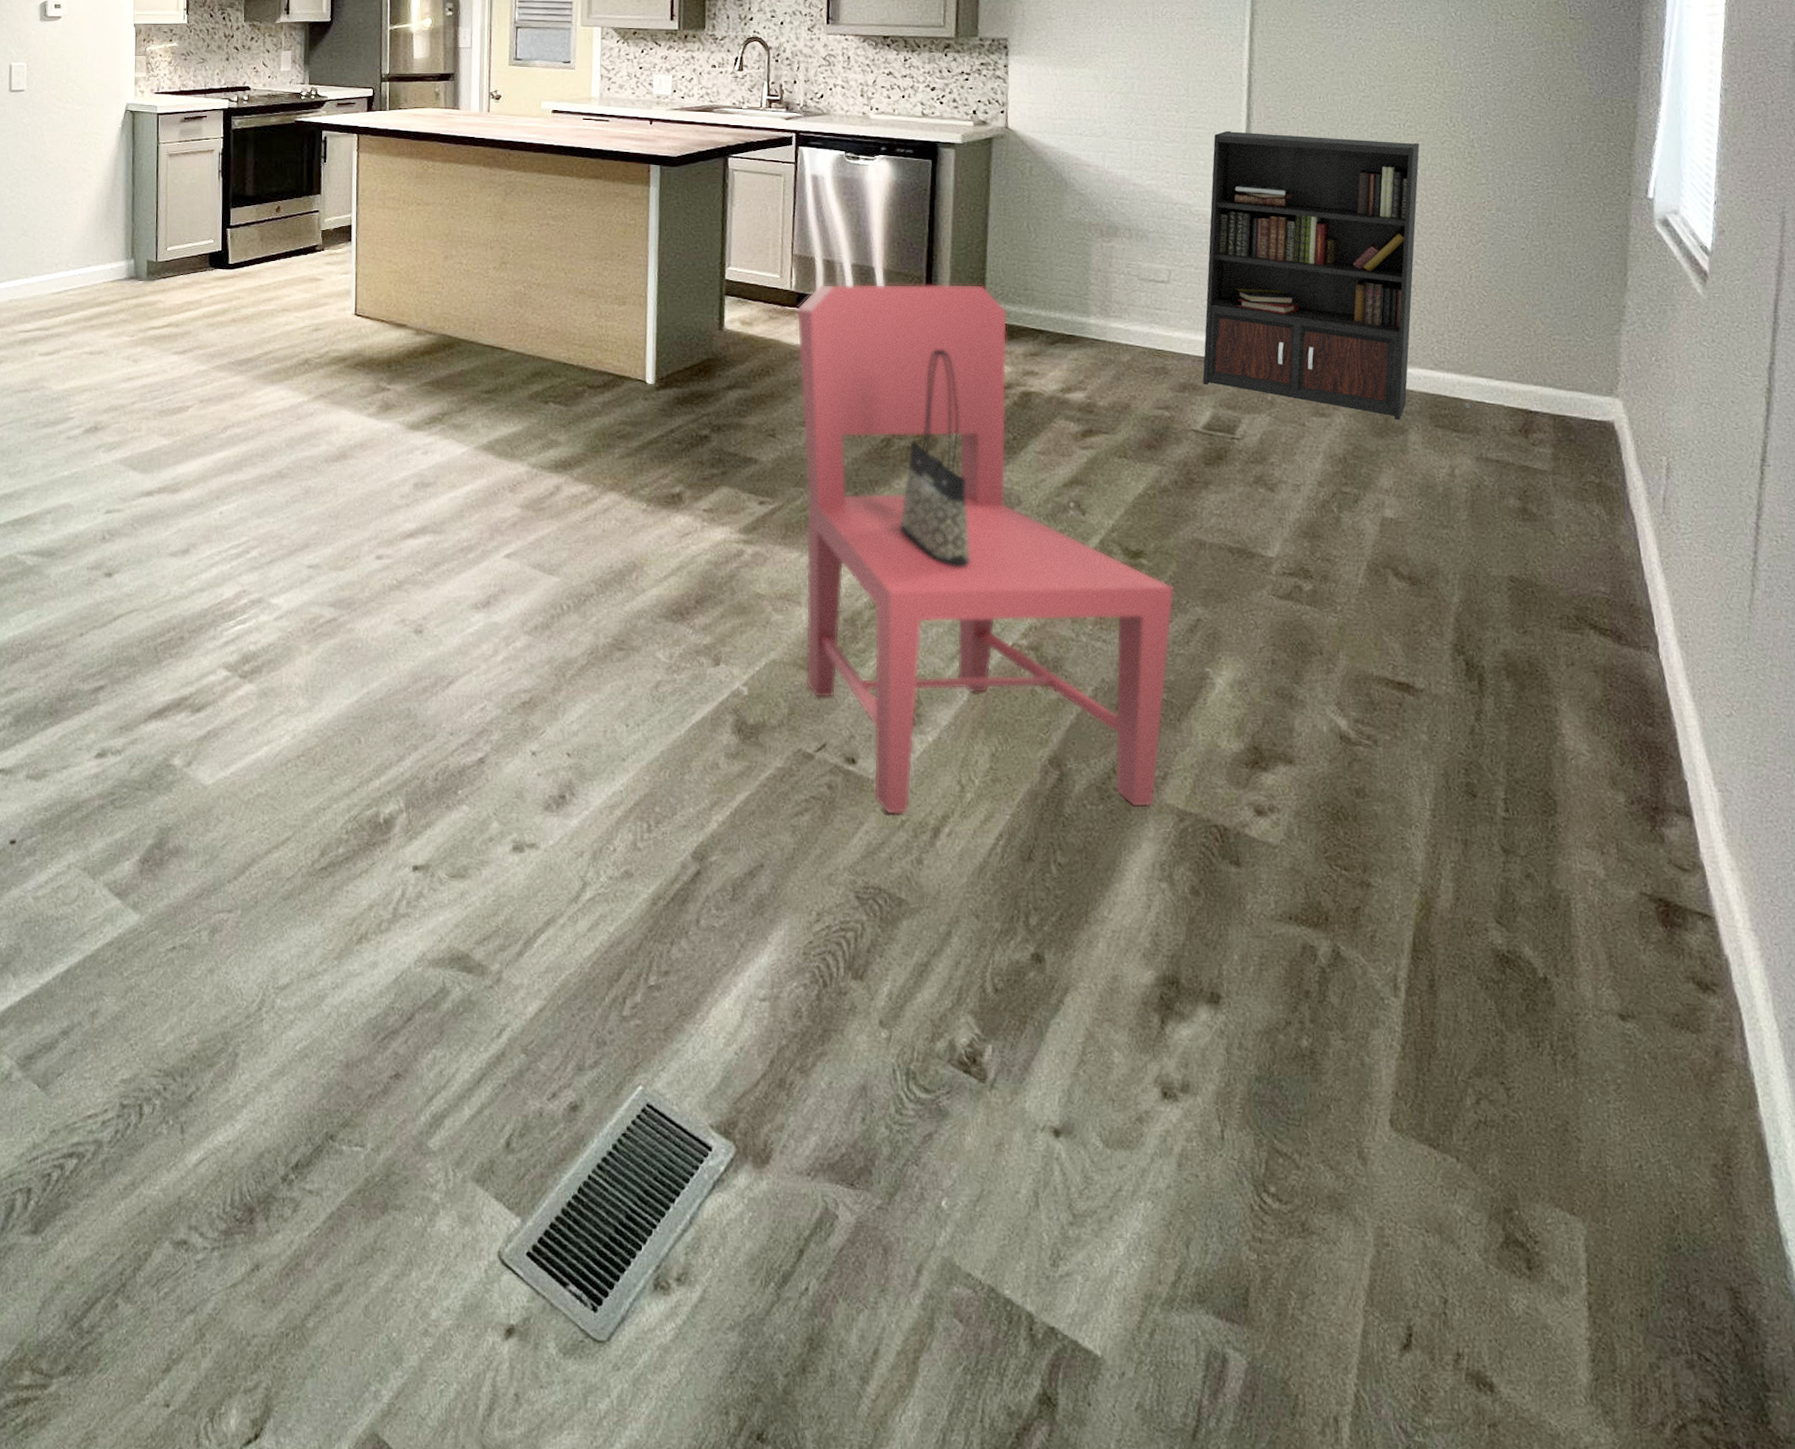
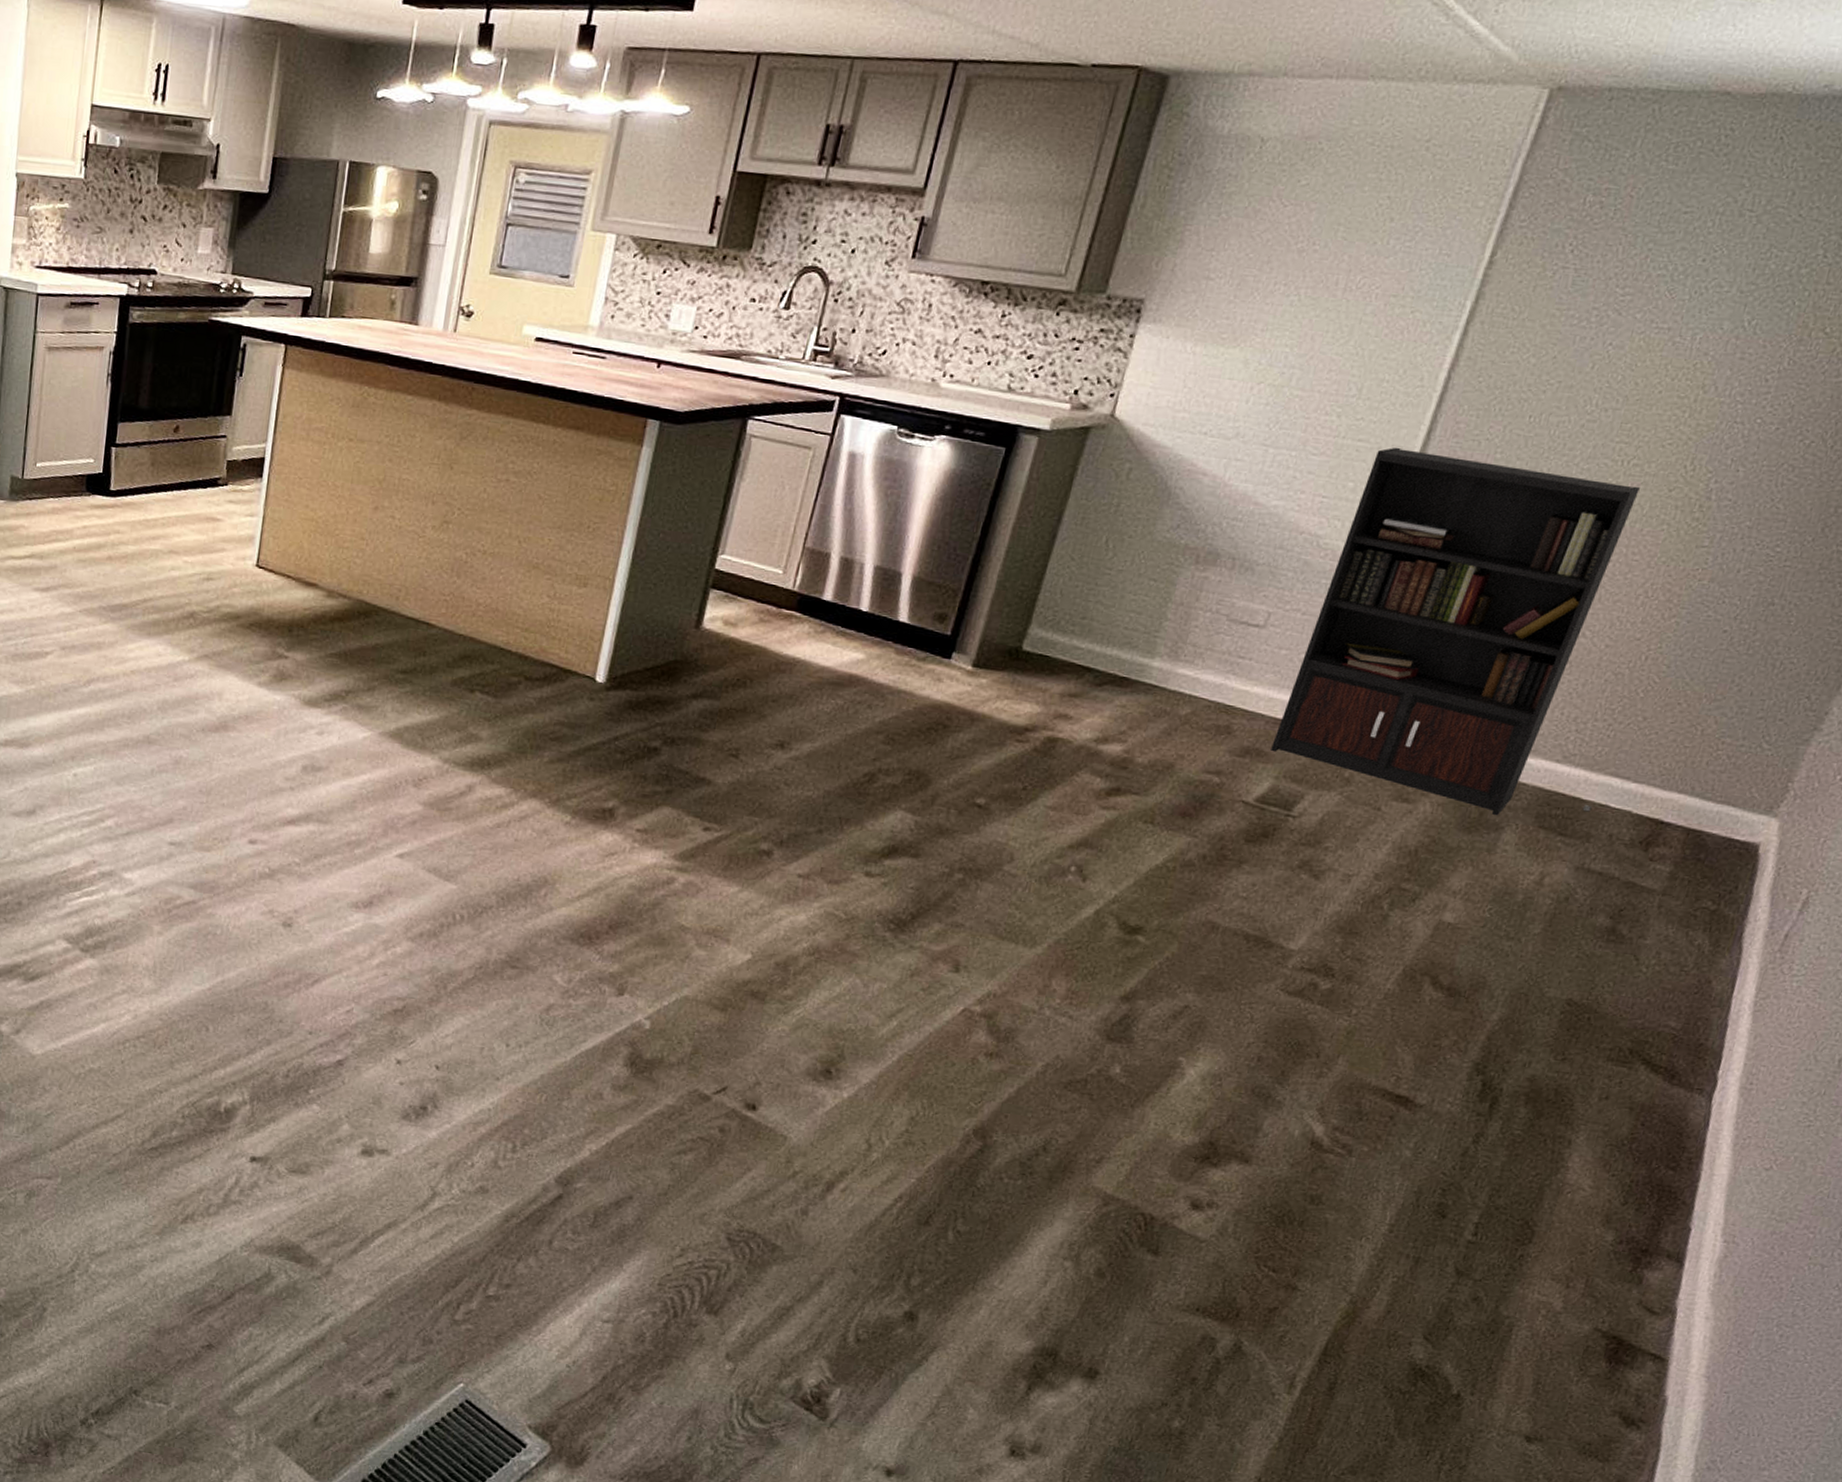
dining chair: present [796,284,1174,815] -> none [717,586,1167,1188]
tote bag: present [900,349,970,568] -> none [863,677,971,923]

